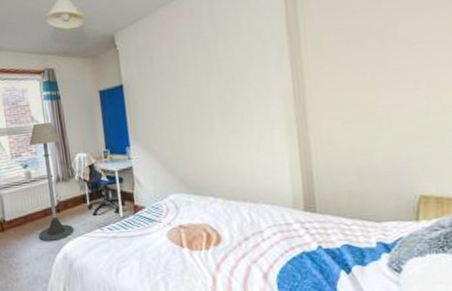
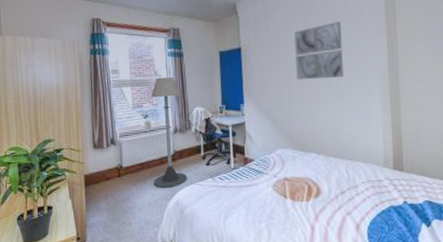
wall art: none [182,47,241,117] -> present [294,22,344,80]

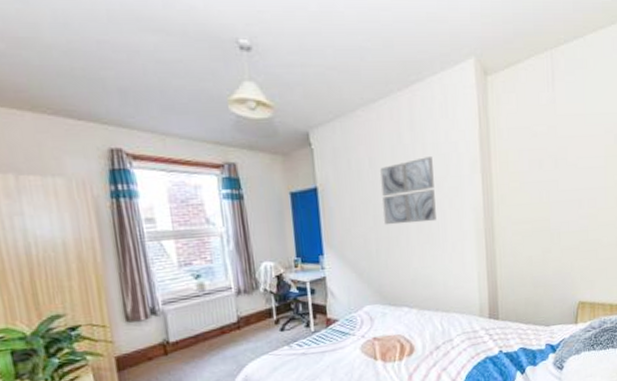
floor lamp: present [151,76,188,188] -> none [203,225,258,364]

